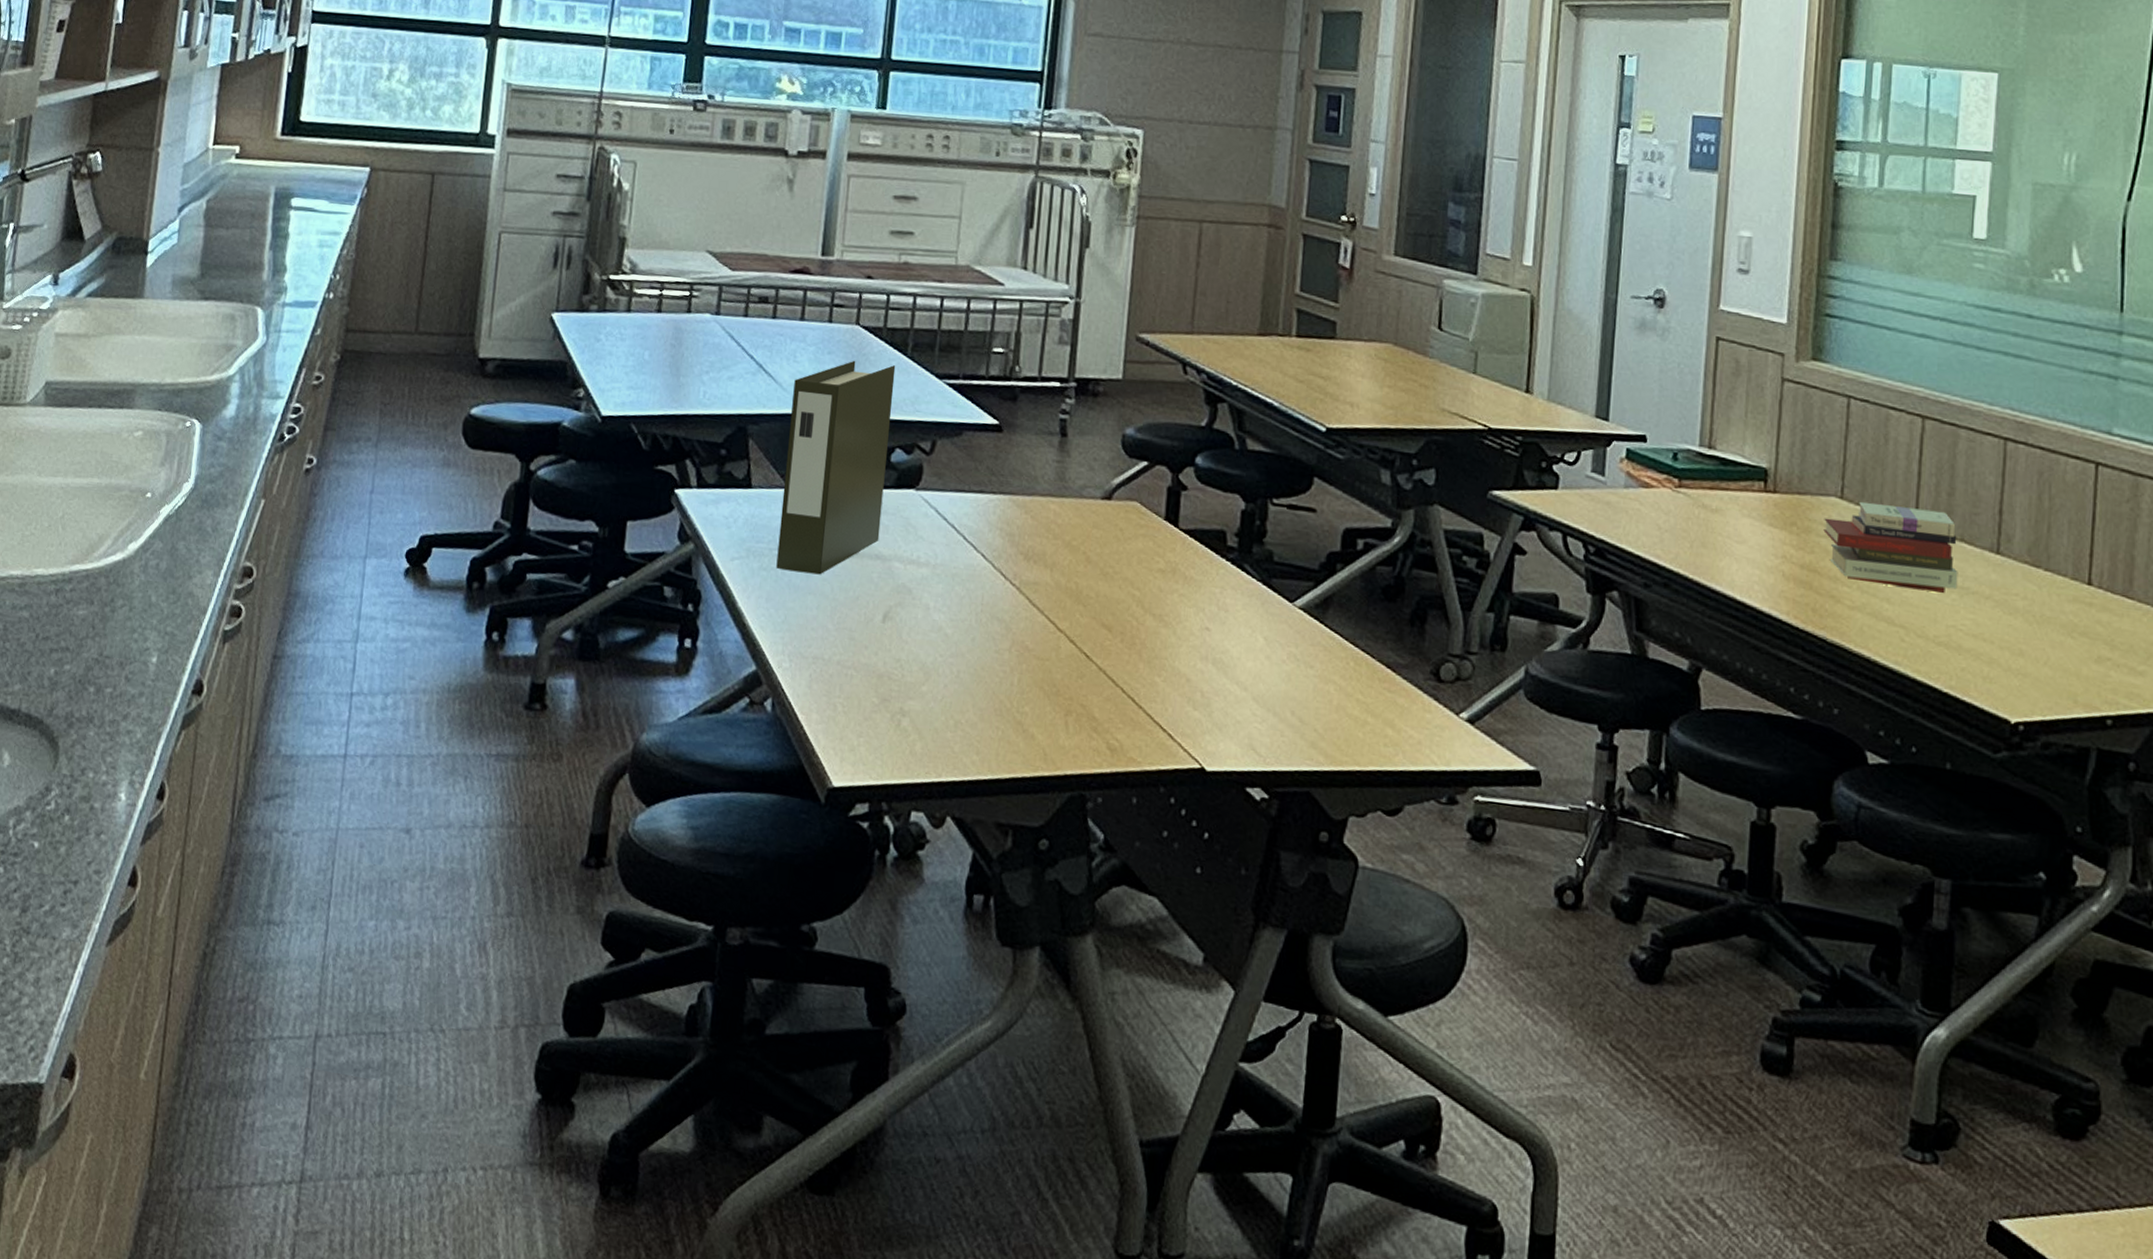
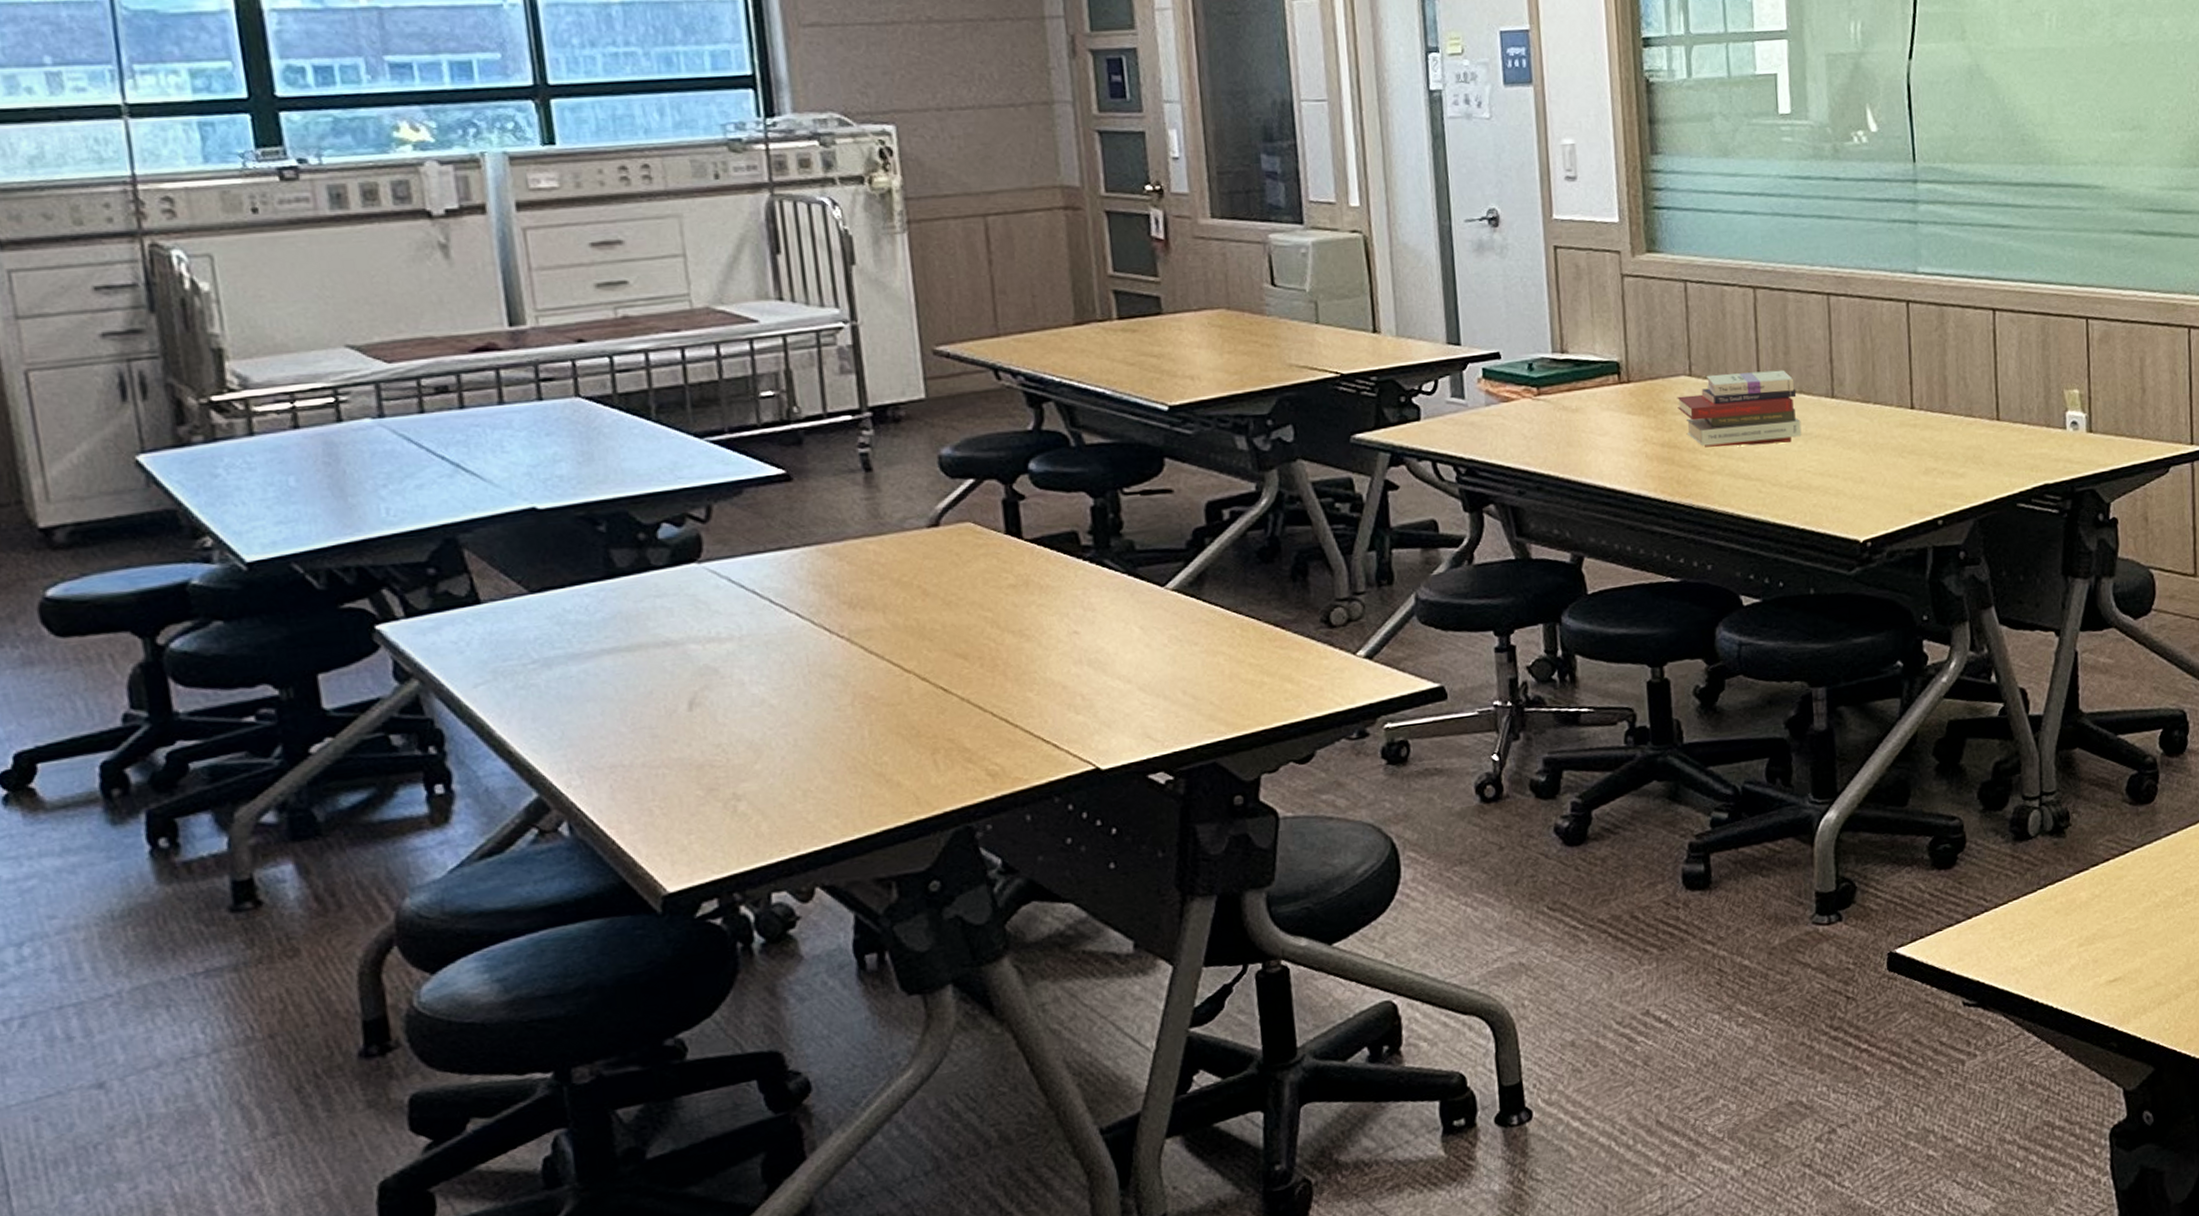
binder: present [776,360,896,575] -> none [508,433,664,683]

